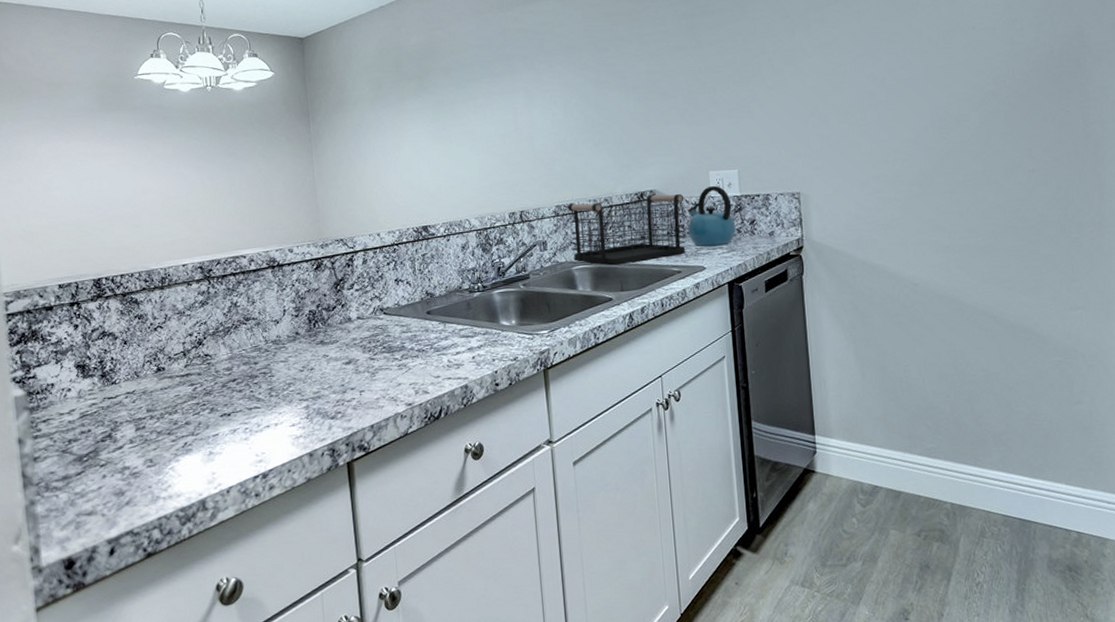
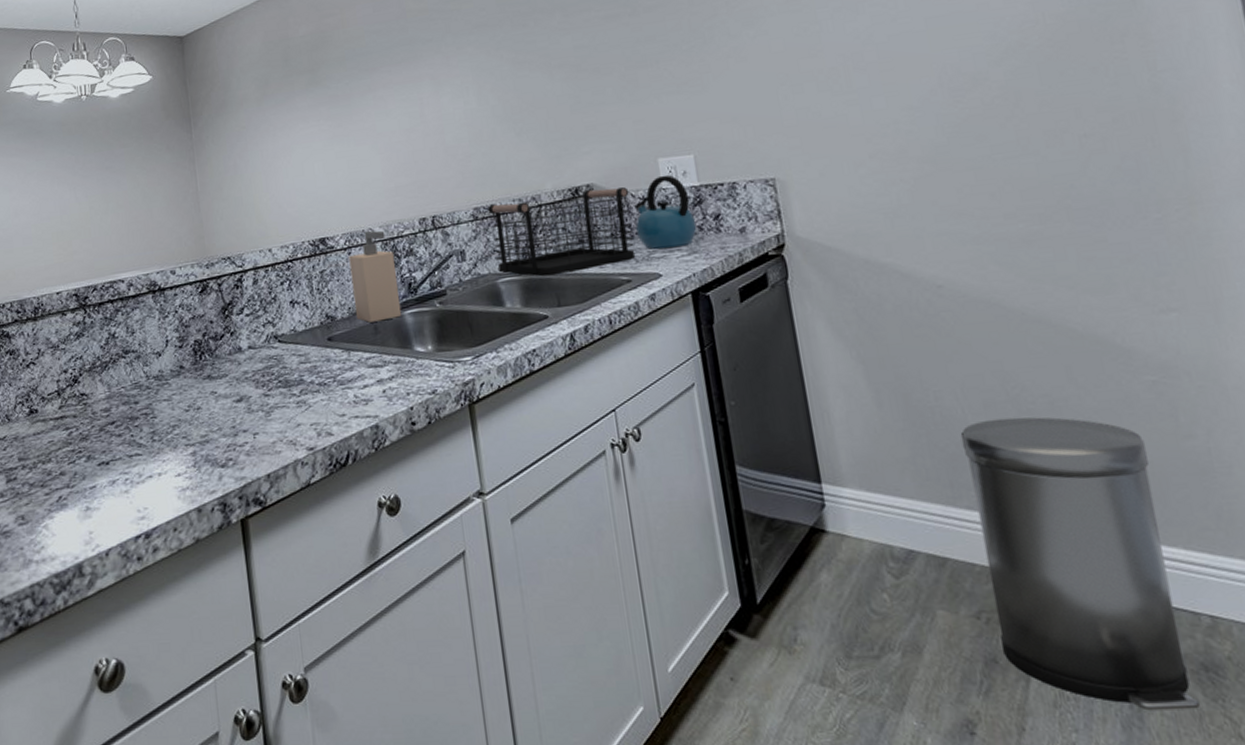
soap dispenser: none [447,221,491,300] -> present [349,230,402,323]
pedal bin: none [920,386,1063,600] -> present [960,417,1200,711]

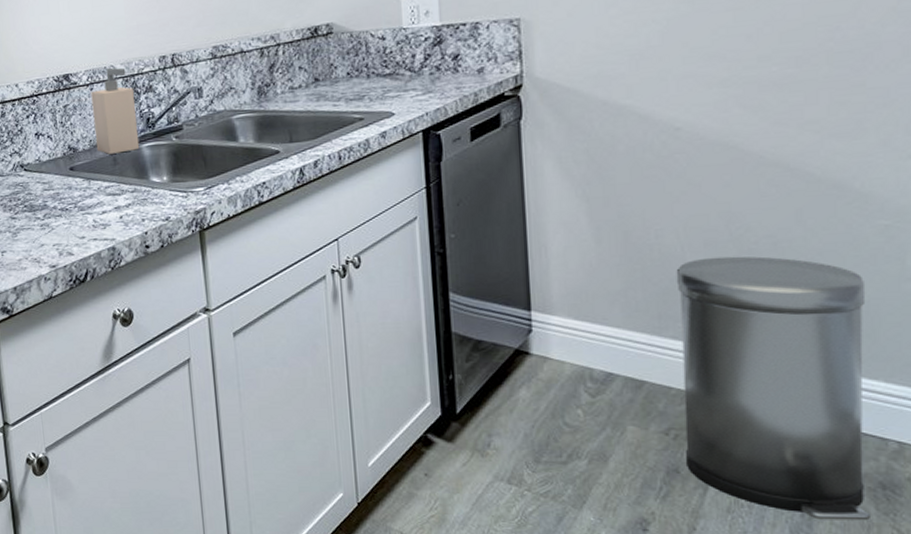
dish rack: present [488,187,635,277] -> none [226,27,369,114]
kettle: present [634,175,697,250] -> none [373,14,434,89]

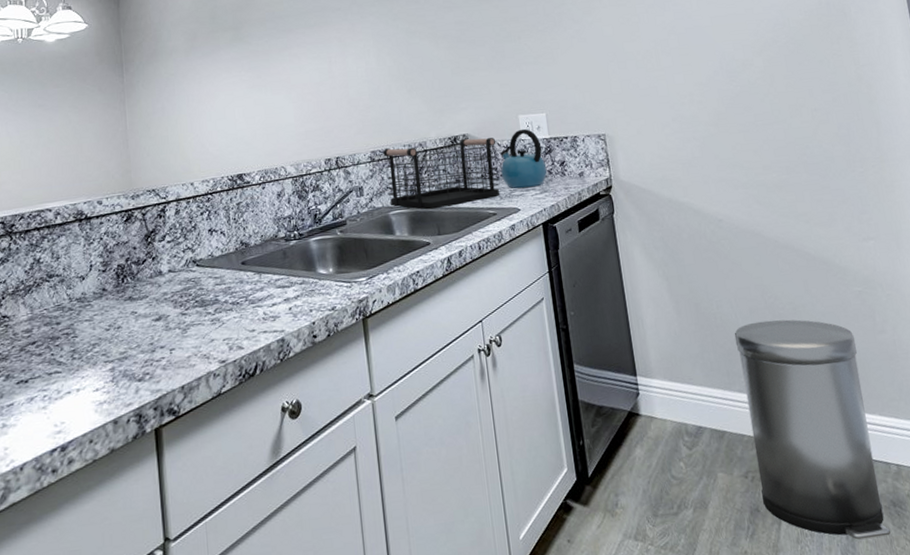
soap dispenser: present [91,67,140,154] -> none [263,168,308,249]
dish rack: none [226,27,369,114] -> present [383,138,499,210]
kettle: none [373,14,434,89] -> present [500,128,547,189]

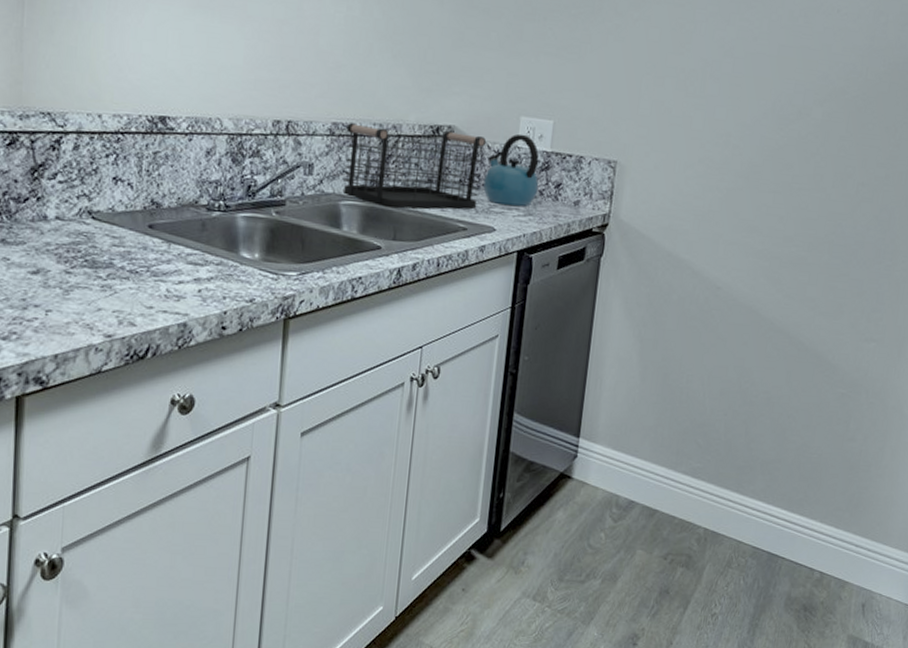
pedal bin: present [734,319,891,540] -> none [675,405,822,637]

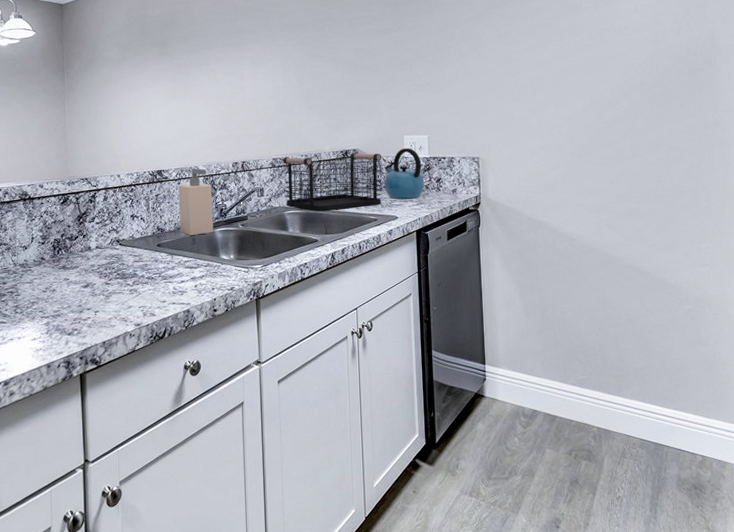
soap dispenser: none [185,119,238,219] -> present [178,168,214,235]

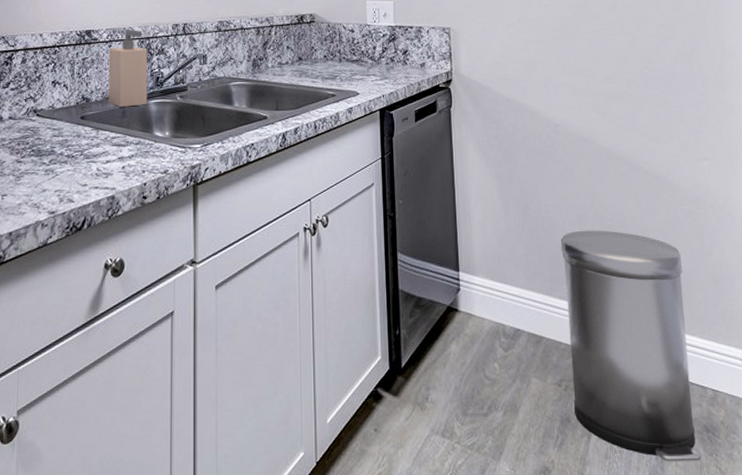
dish rack: present [283,152,382,212] -> none [230,18,342,84]
kettle: present [384,147,425,200] -> none [344,14,390,73]
pedal bin: none [574,327,689,513] -> present [560,230,701,462]

